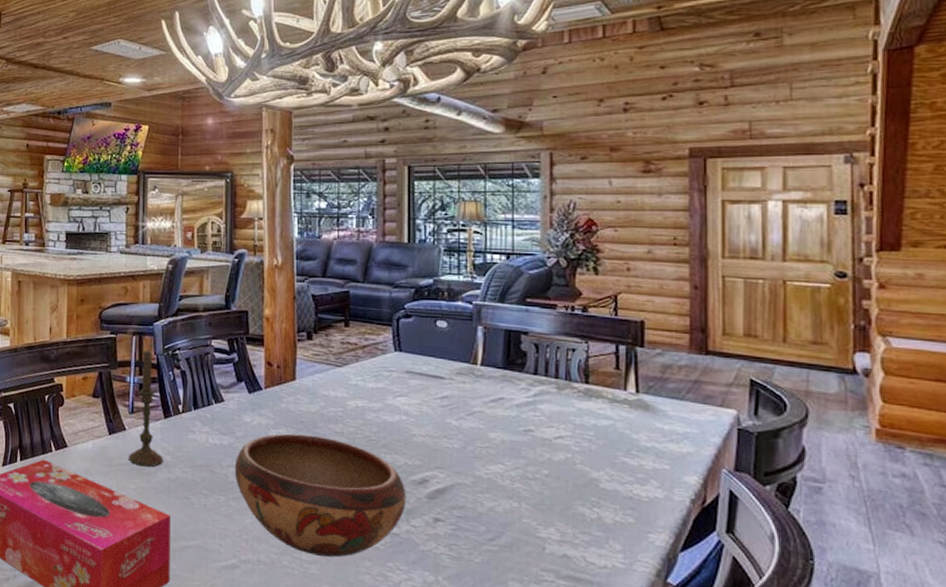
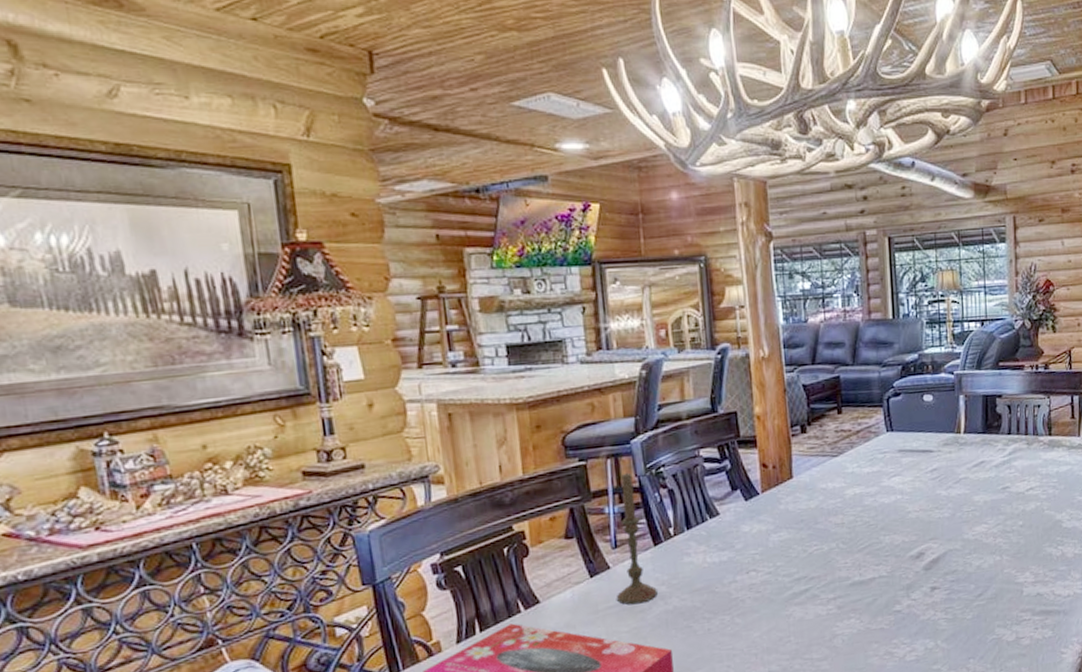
decorative bowl: present [234,433,407,557] -> none [736,531,906,652]

